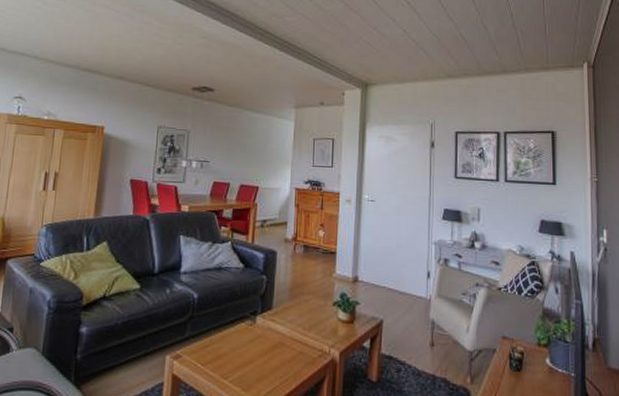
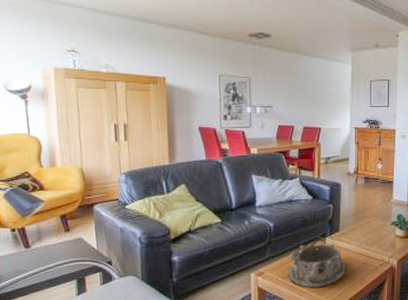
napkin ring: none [210,321,278,381] -> present [289,242,346,288]

